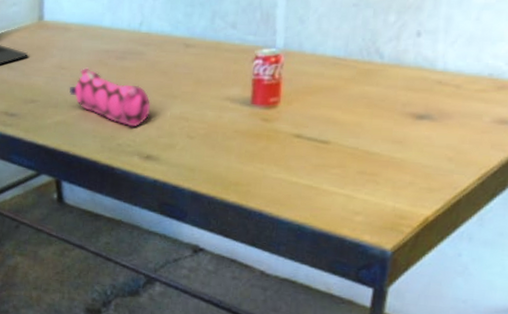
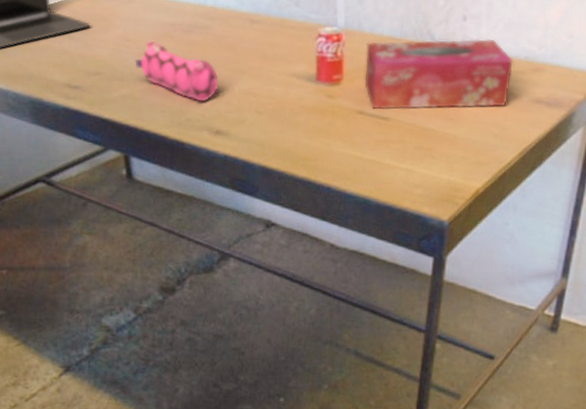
tissue box: none [303,55,475,133] -> present [365,38,513,110]

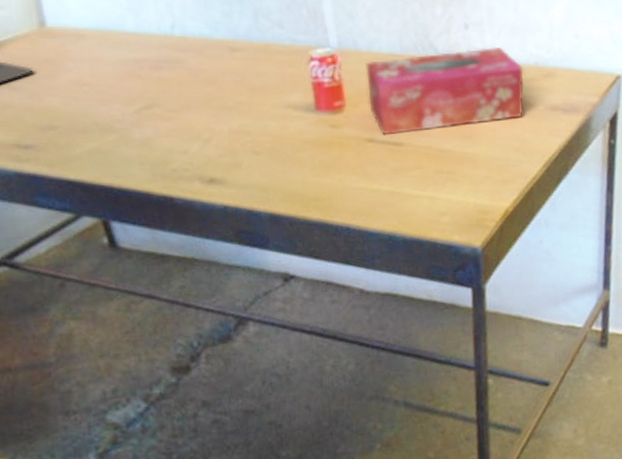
pencil case: present [134,40,220,102] -> none [97,81,205,148]

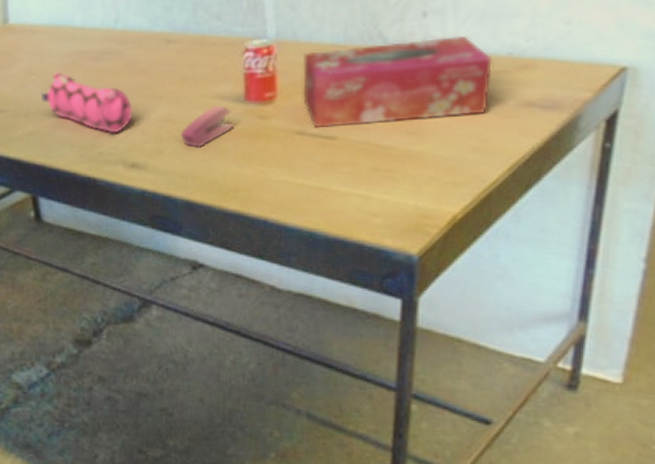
pencil case: none [97,81,205,148] -> present [40,71,133,134]
stapler: none [256,115,308,160] -> present [180,105,234,148]

